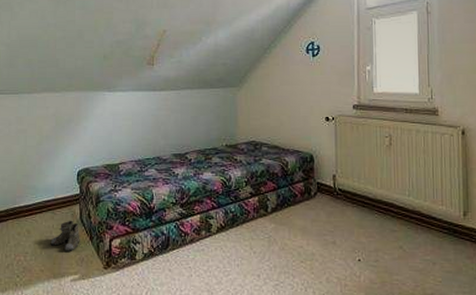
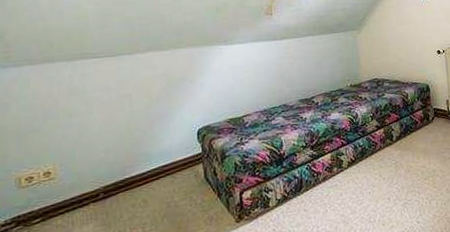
boots: present [50,220,80,252] -> none [172,180,207,215]

